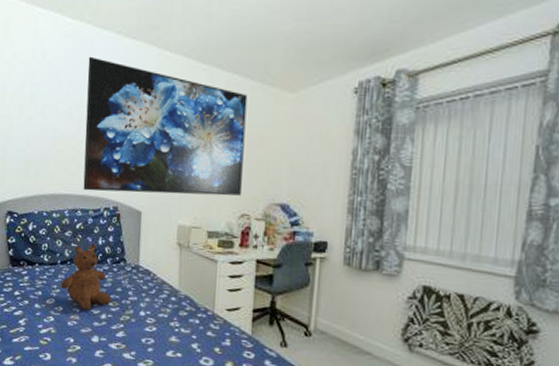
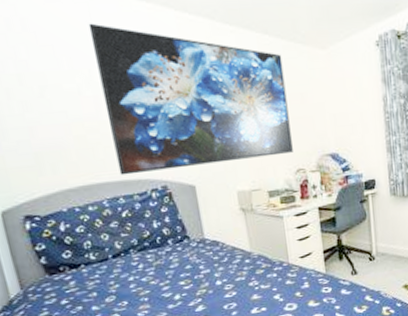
teddy bear: present [60,243,112,311] -> none [118,228,183,298]

